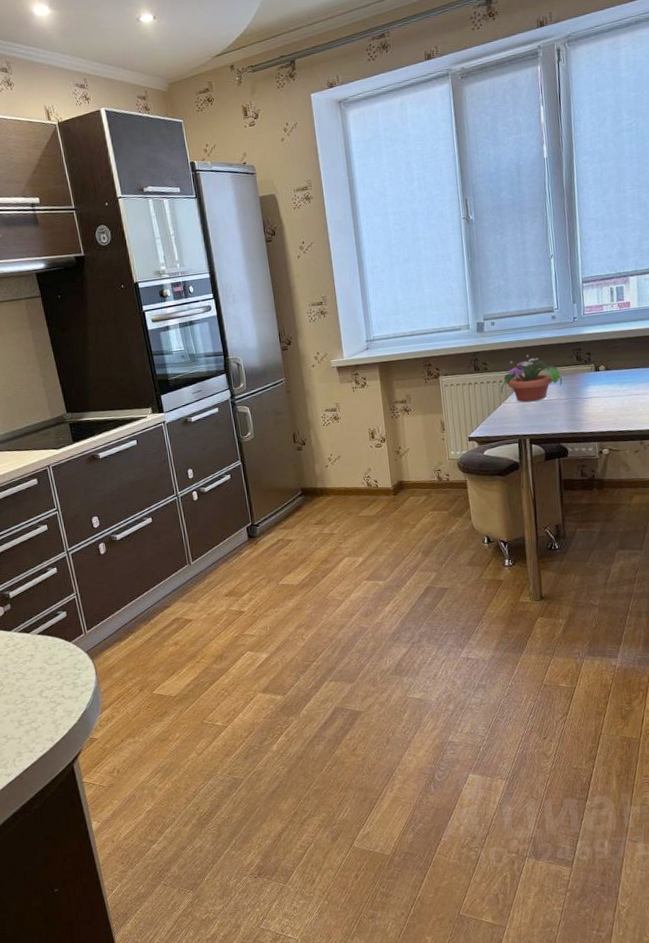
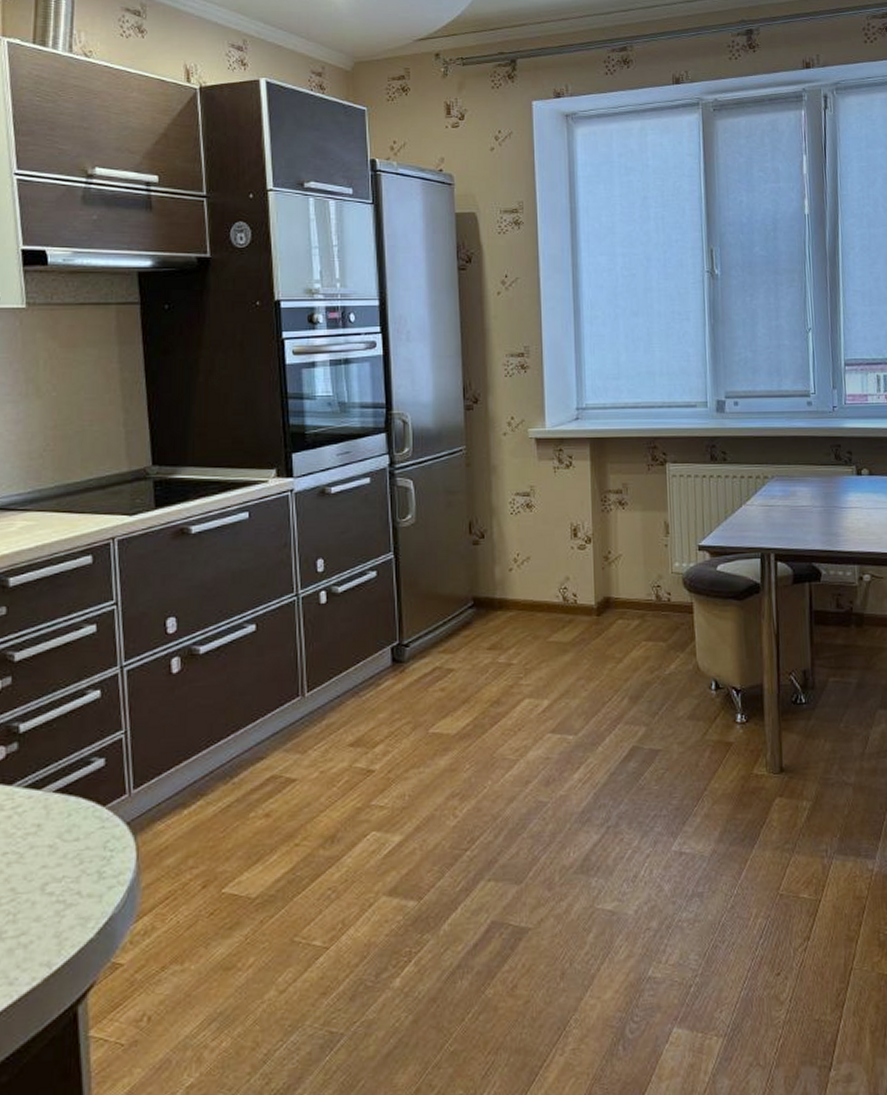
potted flower: present [500,354,563,402] -> none [741,446,818,507]

